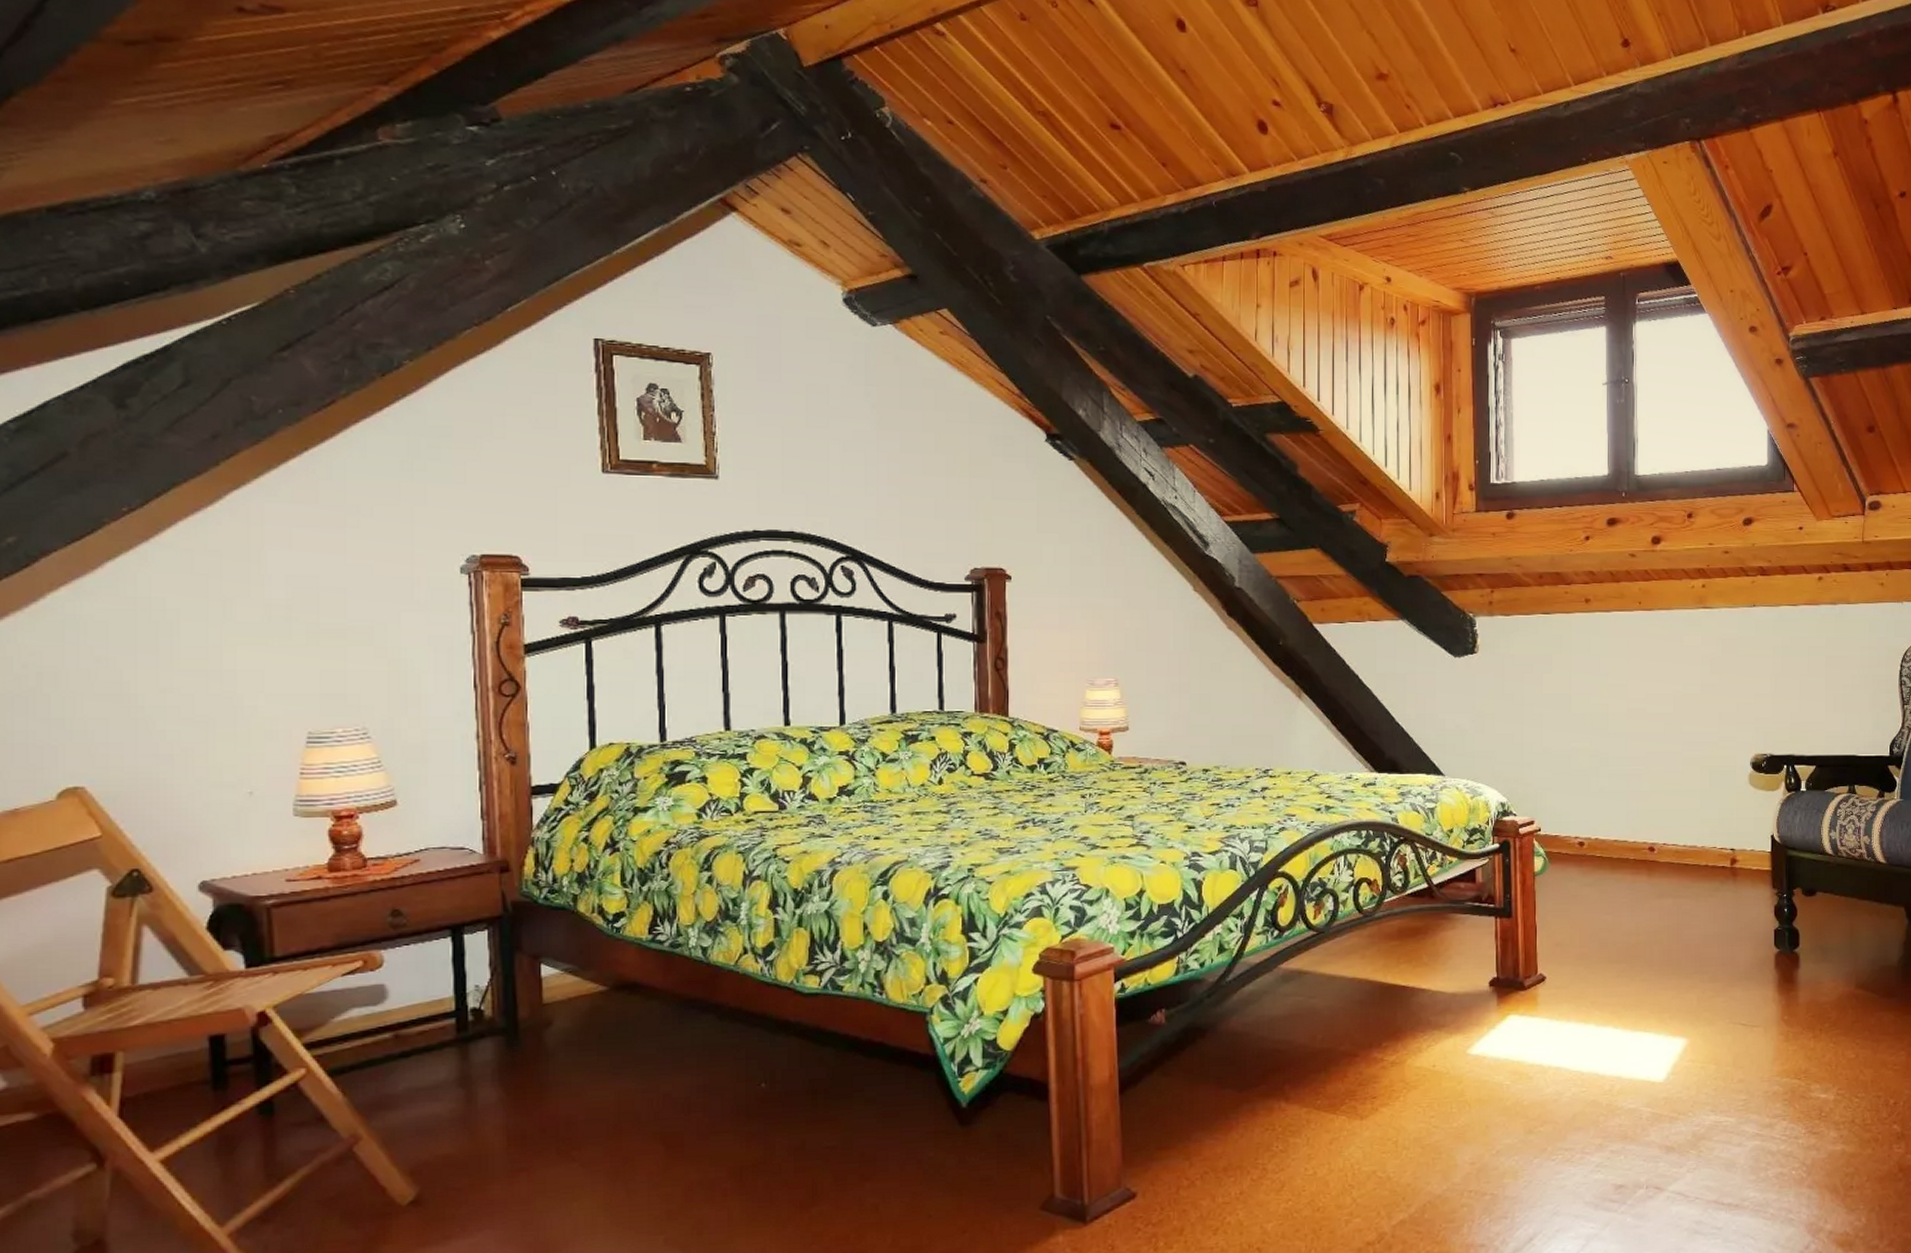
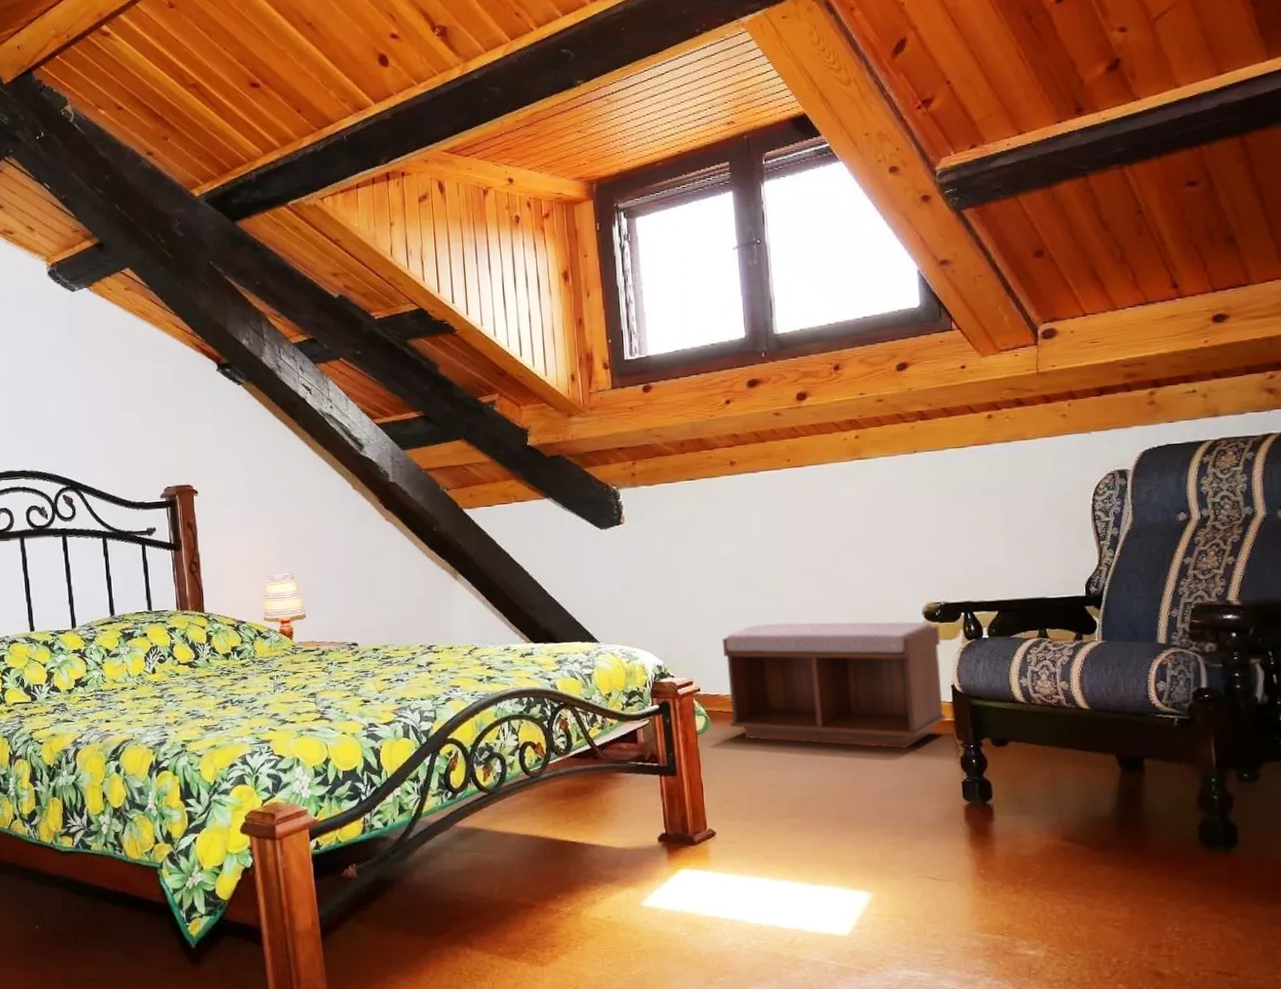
bench: none [1566,765,1765,896] -> present [723,621,947,749]

